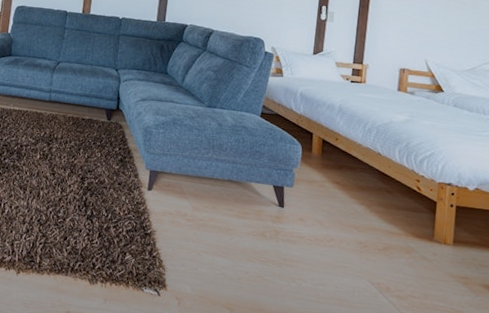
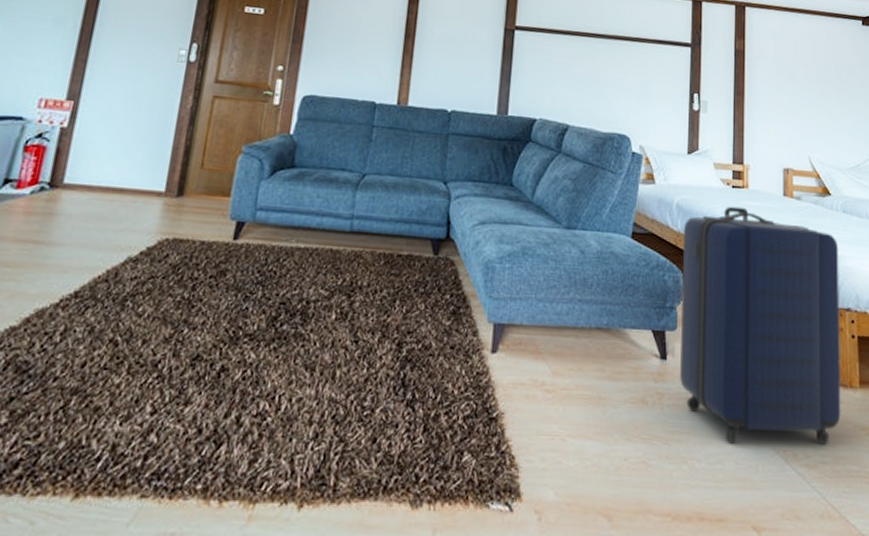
suitcase: none [294,96,446,284] -> present [680,206,841,445]

